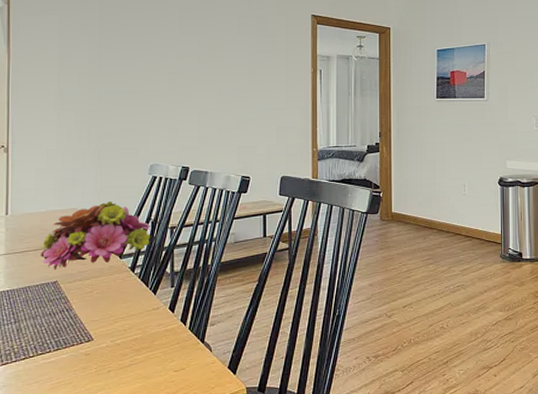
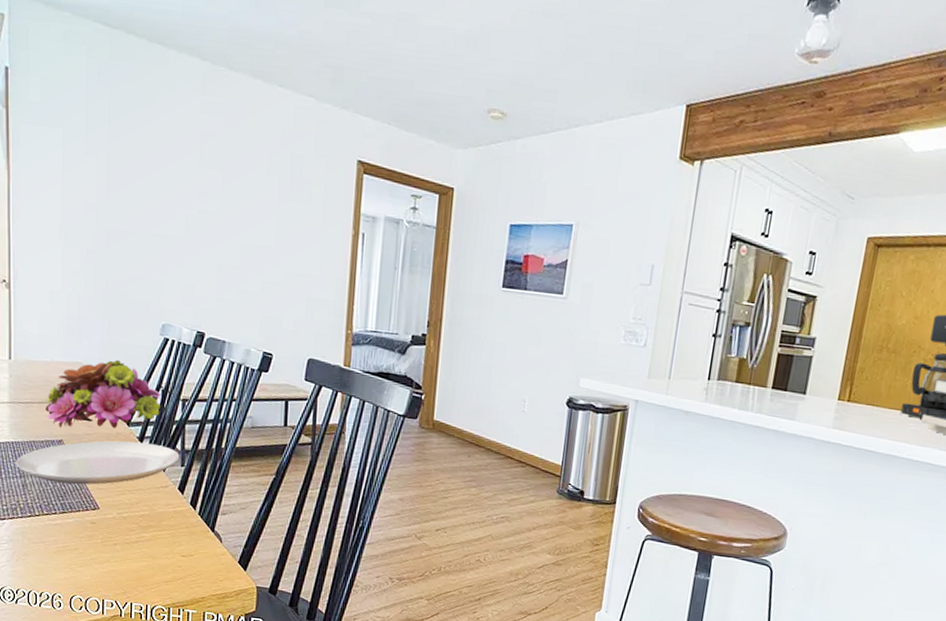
plate: none [11,271,170,322] -> present [16,440,180,485]

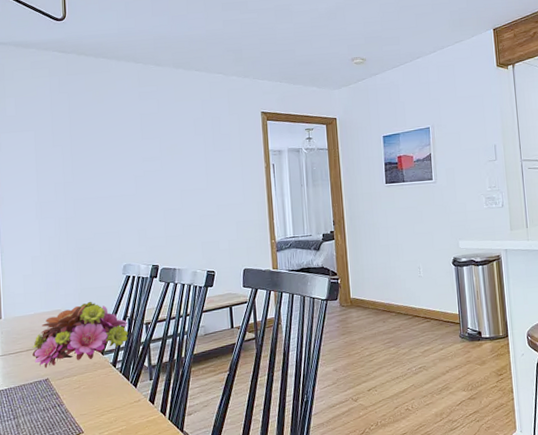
plate: present [16,440,180,485] -> none [10,365,148,418]

